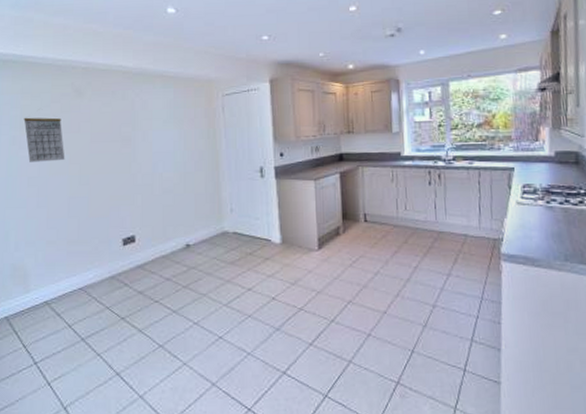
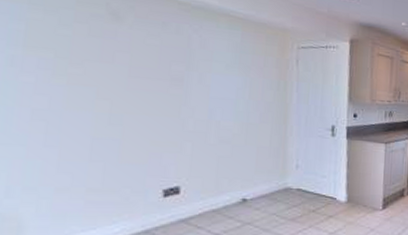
calendar: present [23,117,65,162] -> none [30,34,91,94]

